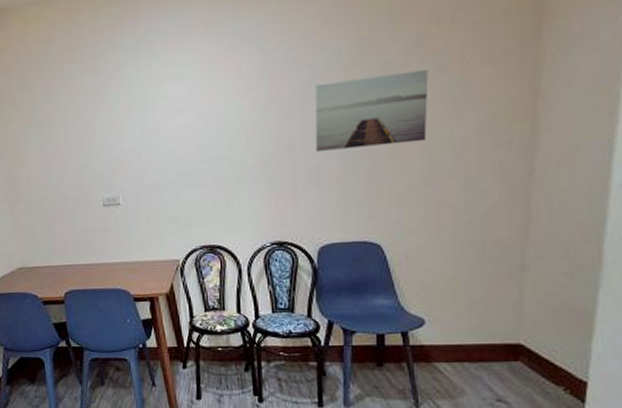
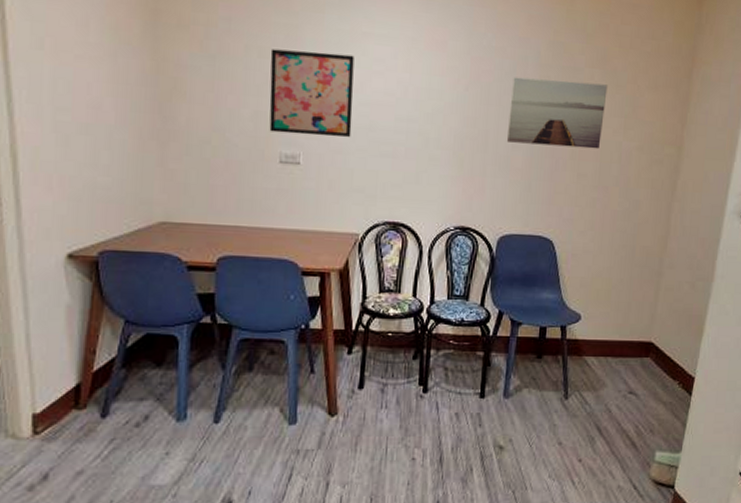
wall art: none [83,99,161,181] -> present [269,49,354,138]

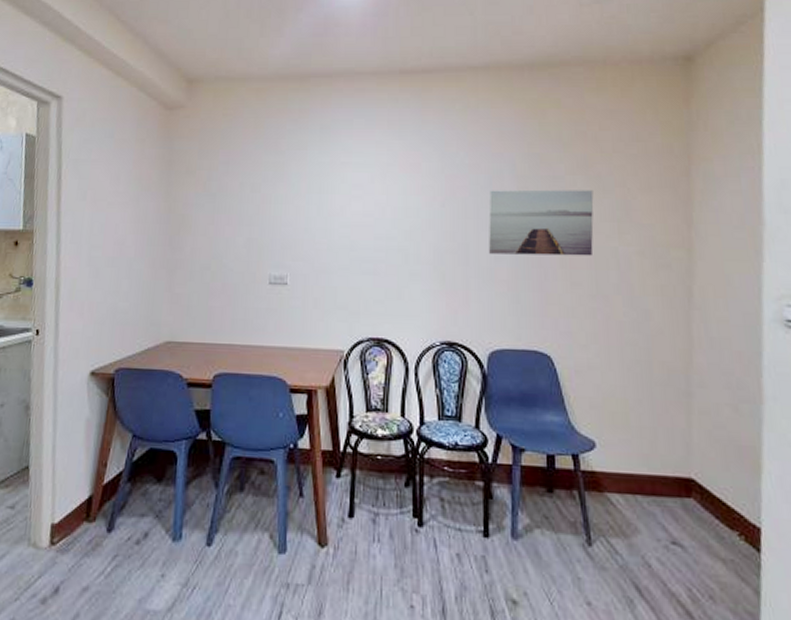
wall art: present [269,49,354,138] -> none [260,183,335,258]

